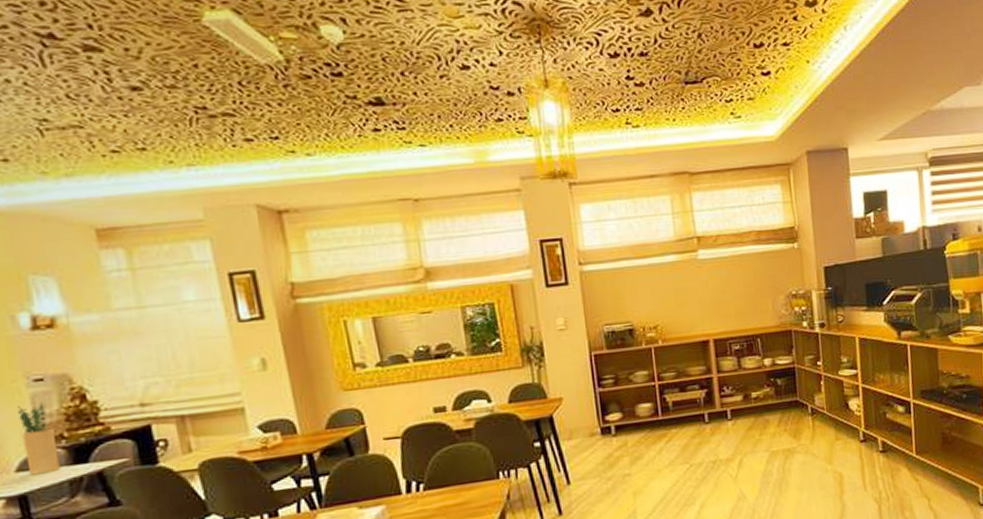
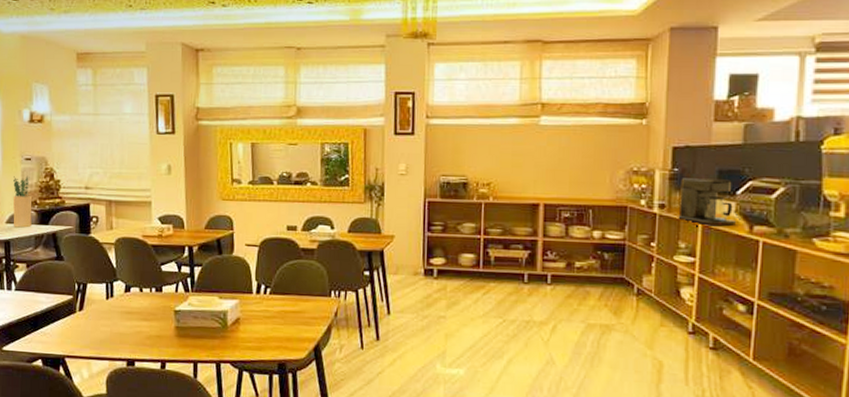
coffee maker: none [835,292,886,338] -> present [678,178,736,226]

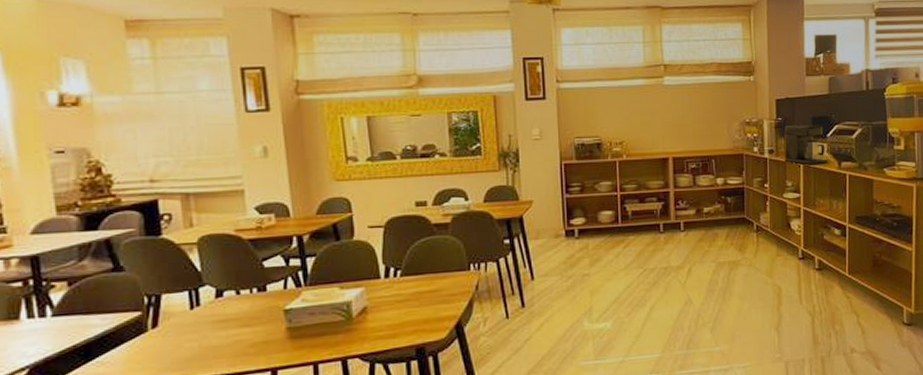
vase: present [13,175,32,228] -> none [39,172,72,238]

